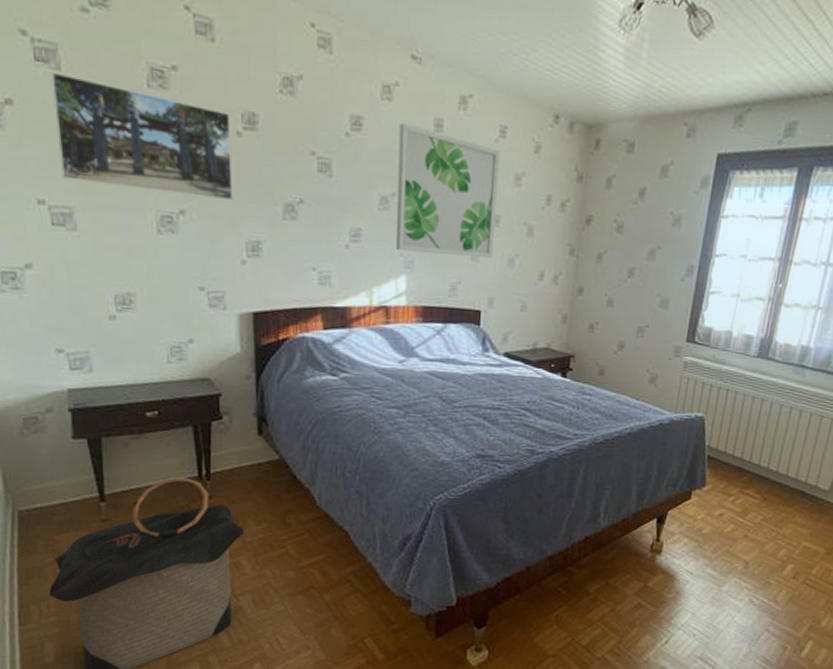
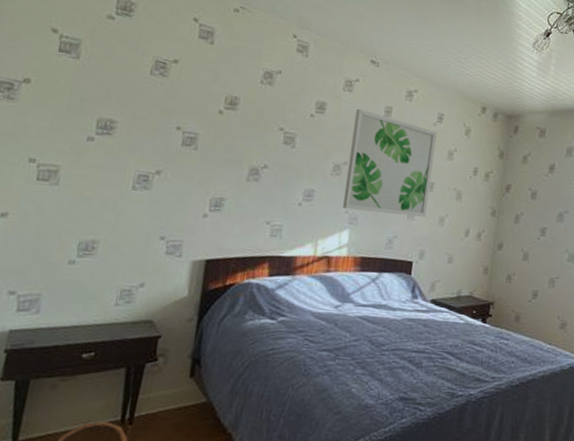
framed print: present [50,72,233,201] -> none [57,60,216,165]

